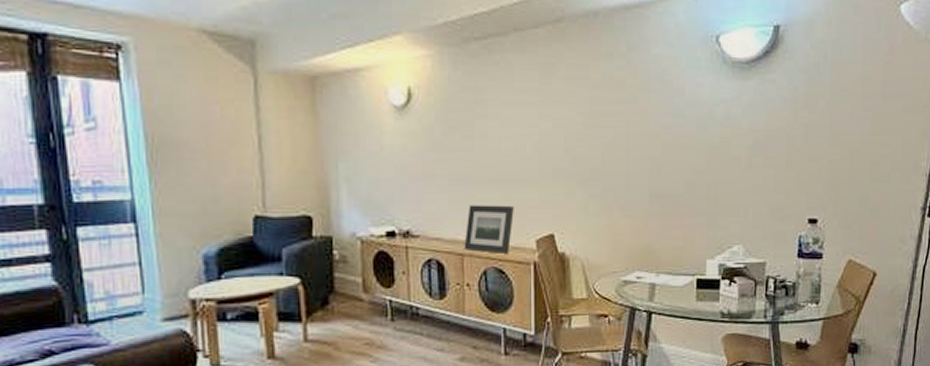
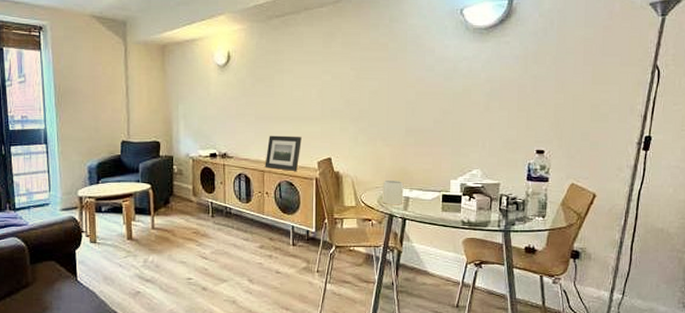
mug: none [620,261,649,295] -> present [381,179,404,205]

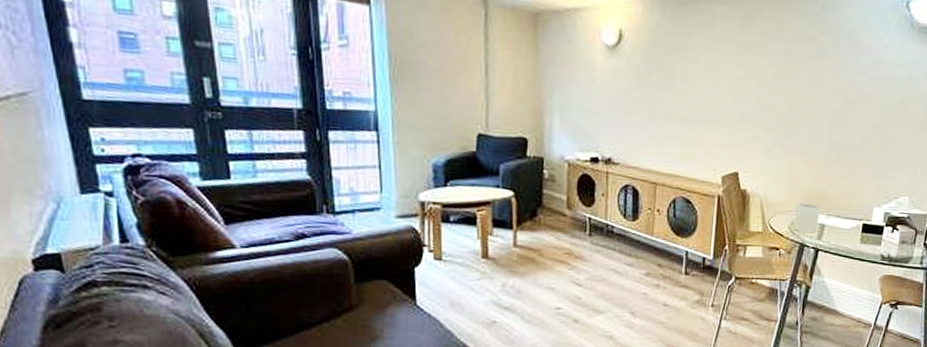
picture frame: present [265,135,302,171] -> none [657,140,705,186]

